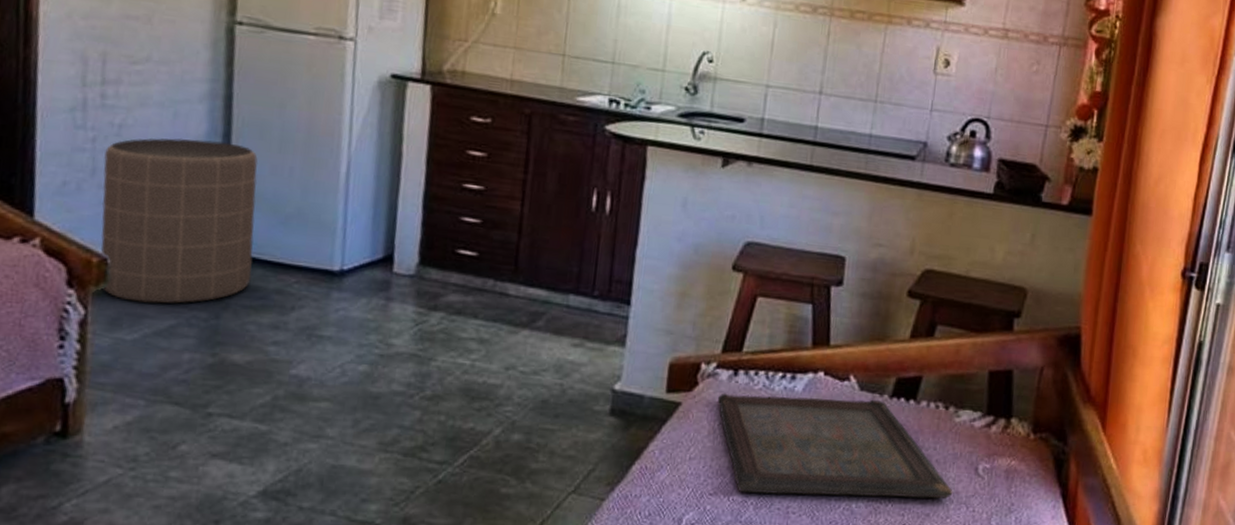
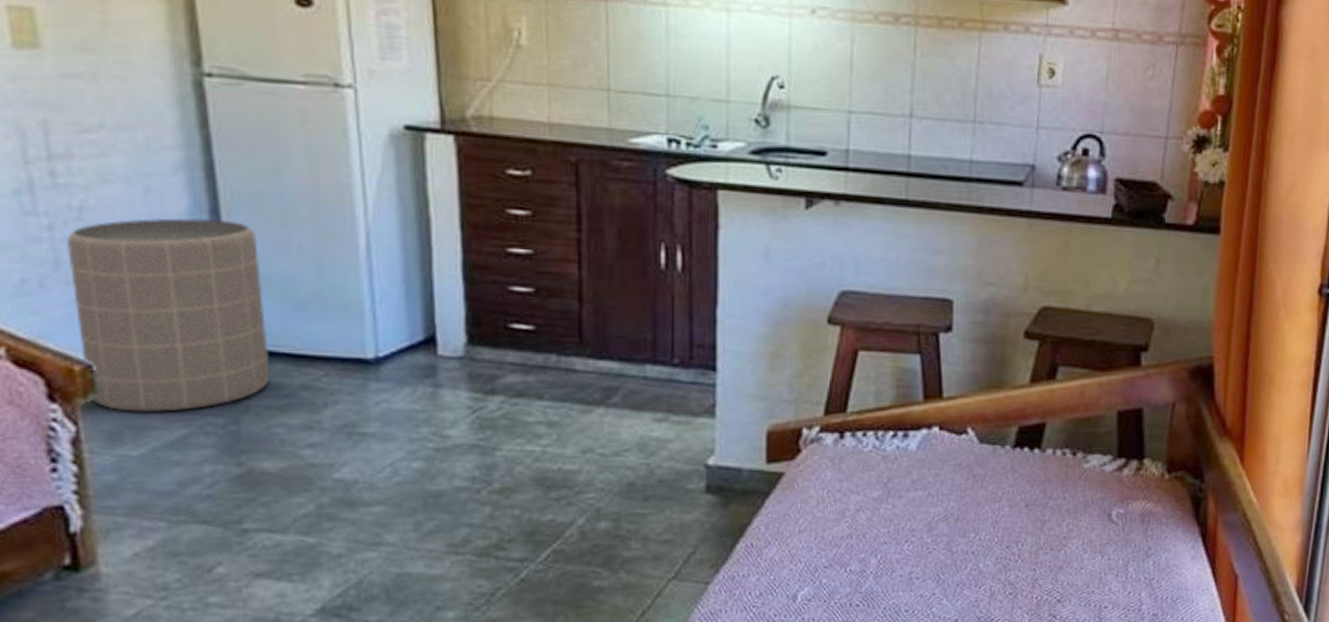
serving tray: present [718,393,953,499] -> none [825,451,1086,563]

